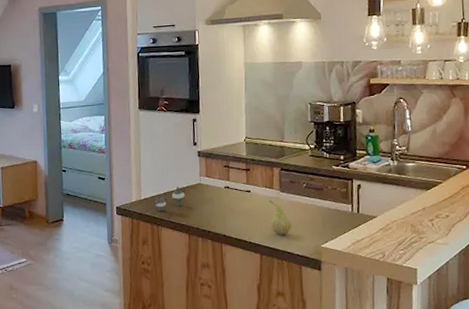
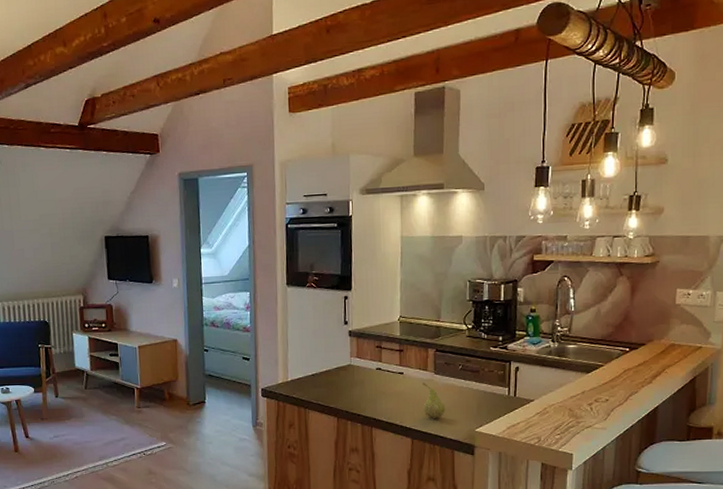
teapot: present [154,187,186,211] -> none [301,368,335,394]

